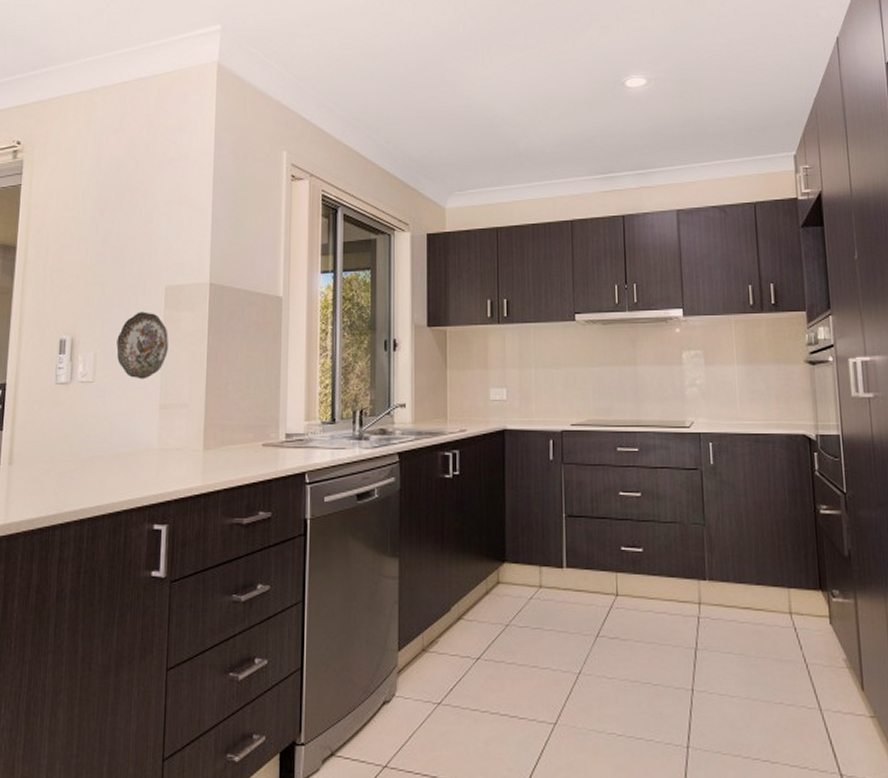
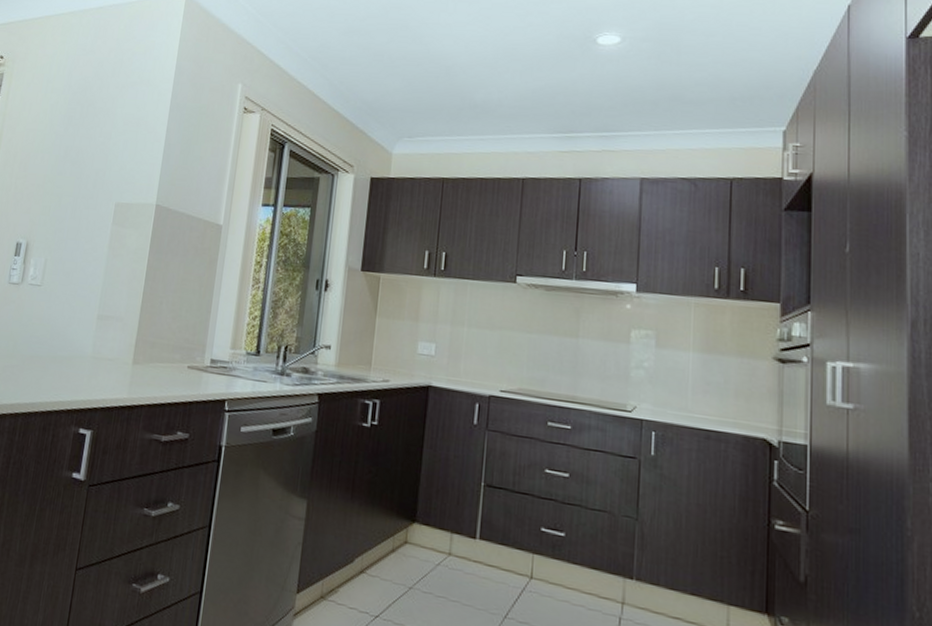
decorative plate: present [116,312,169,379] -> none [64,224,113,289]

